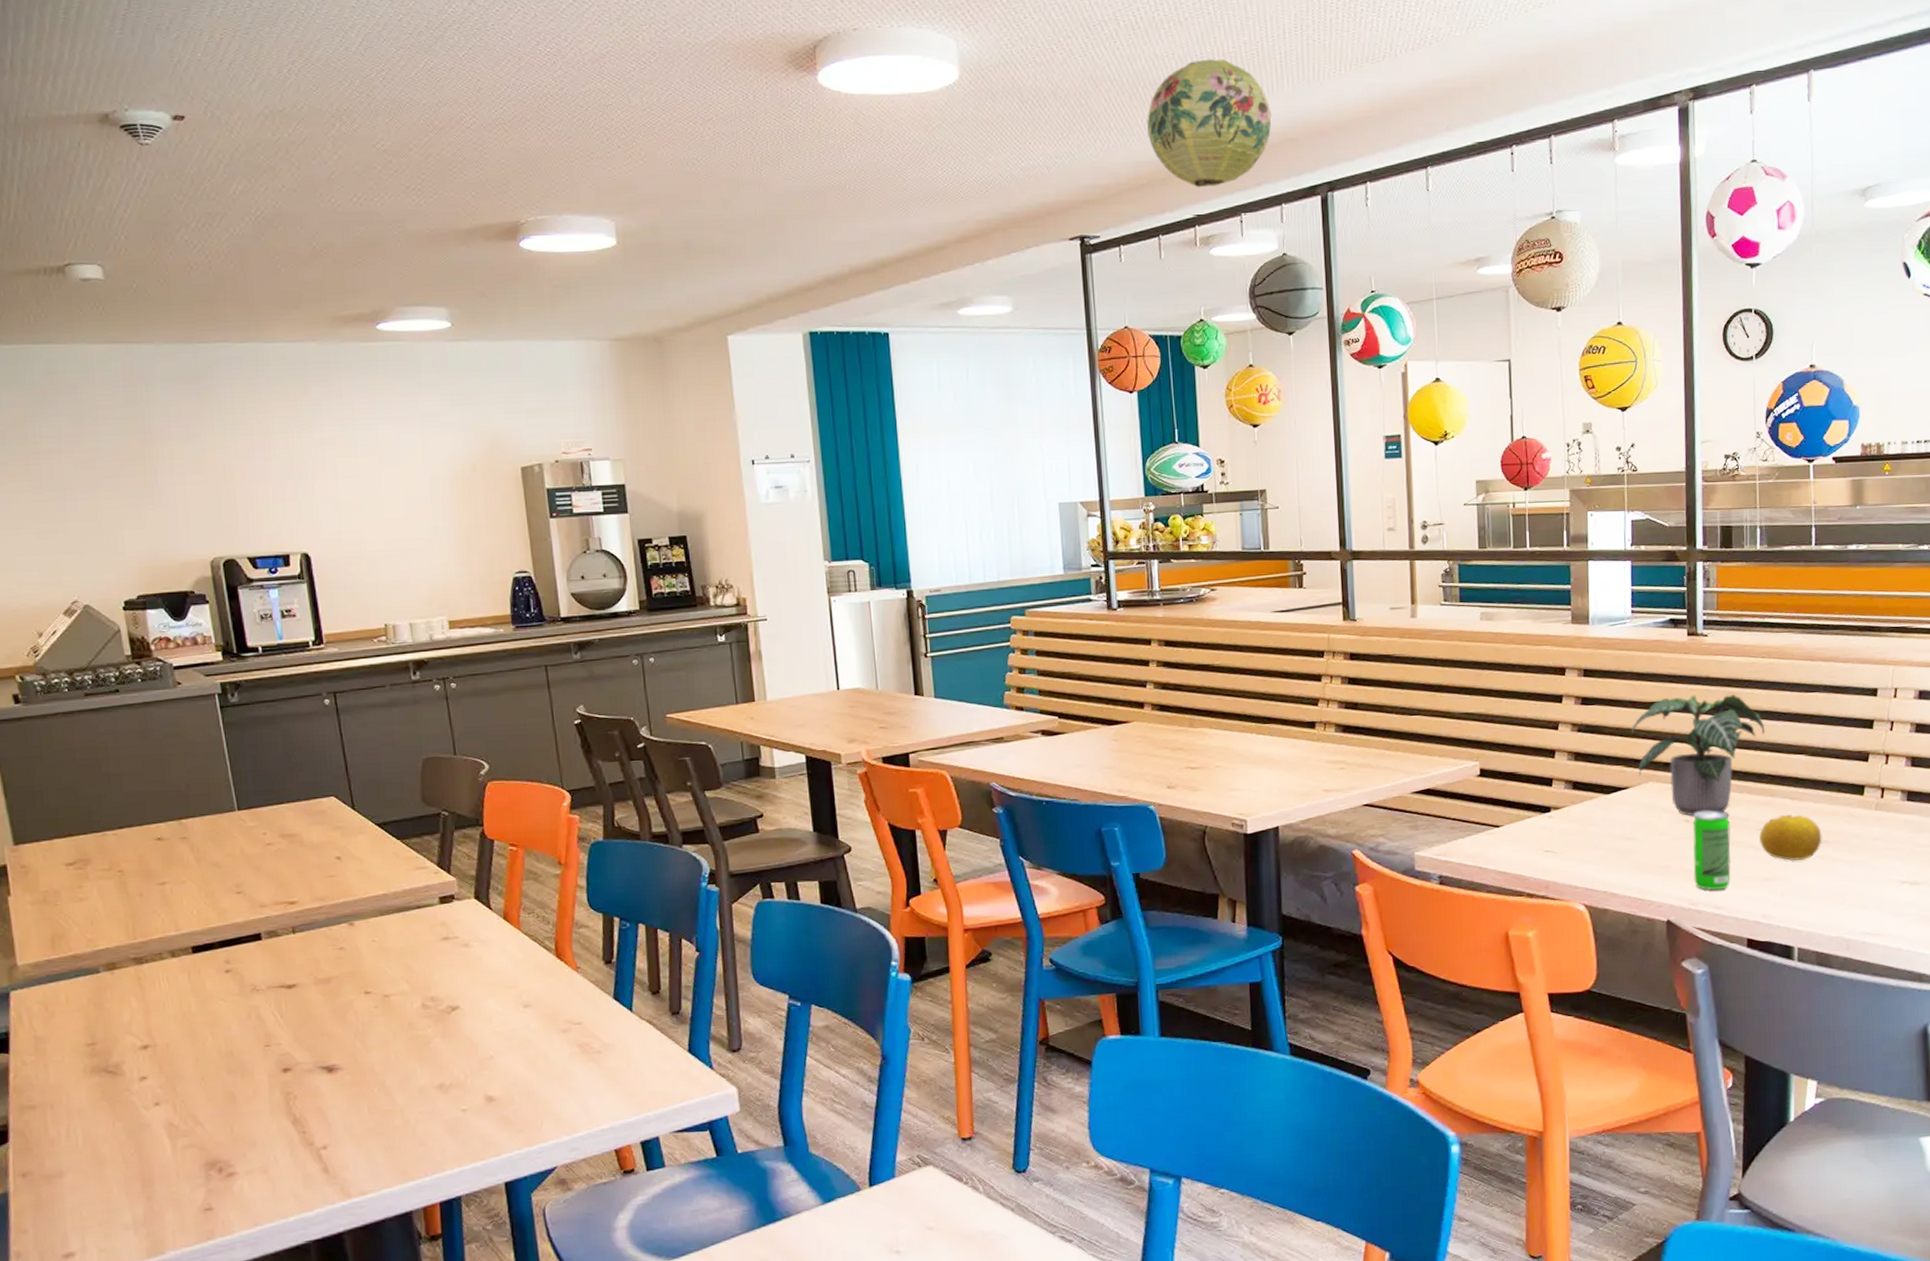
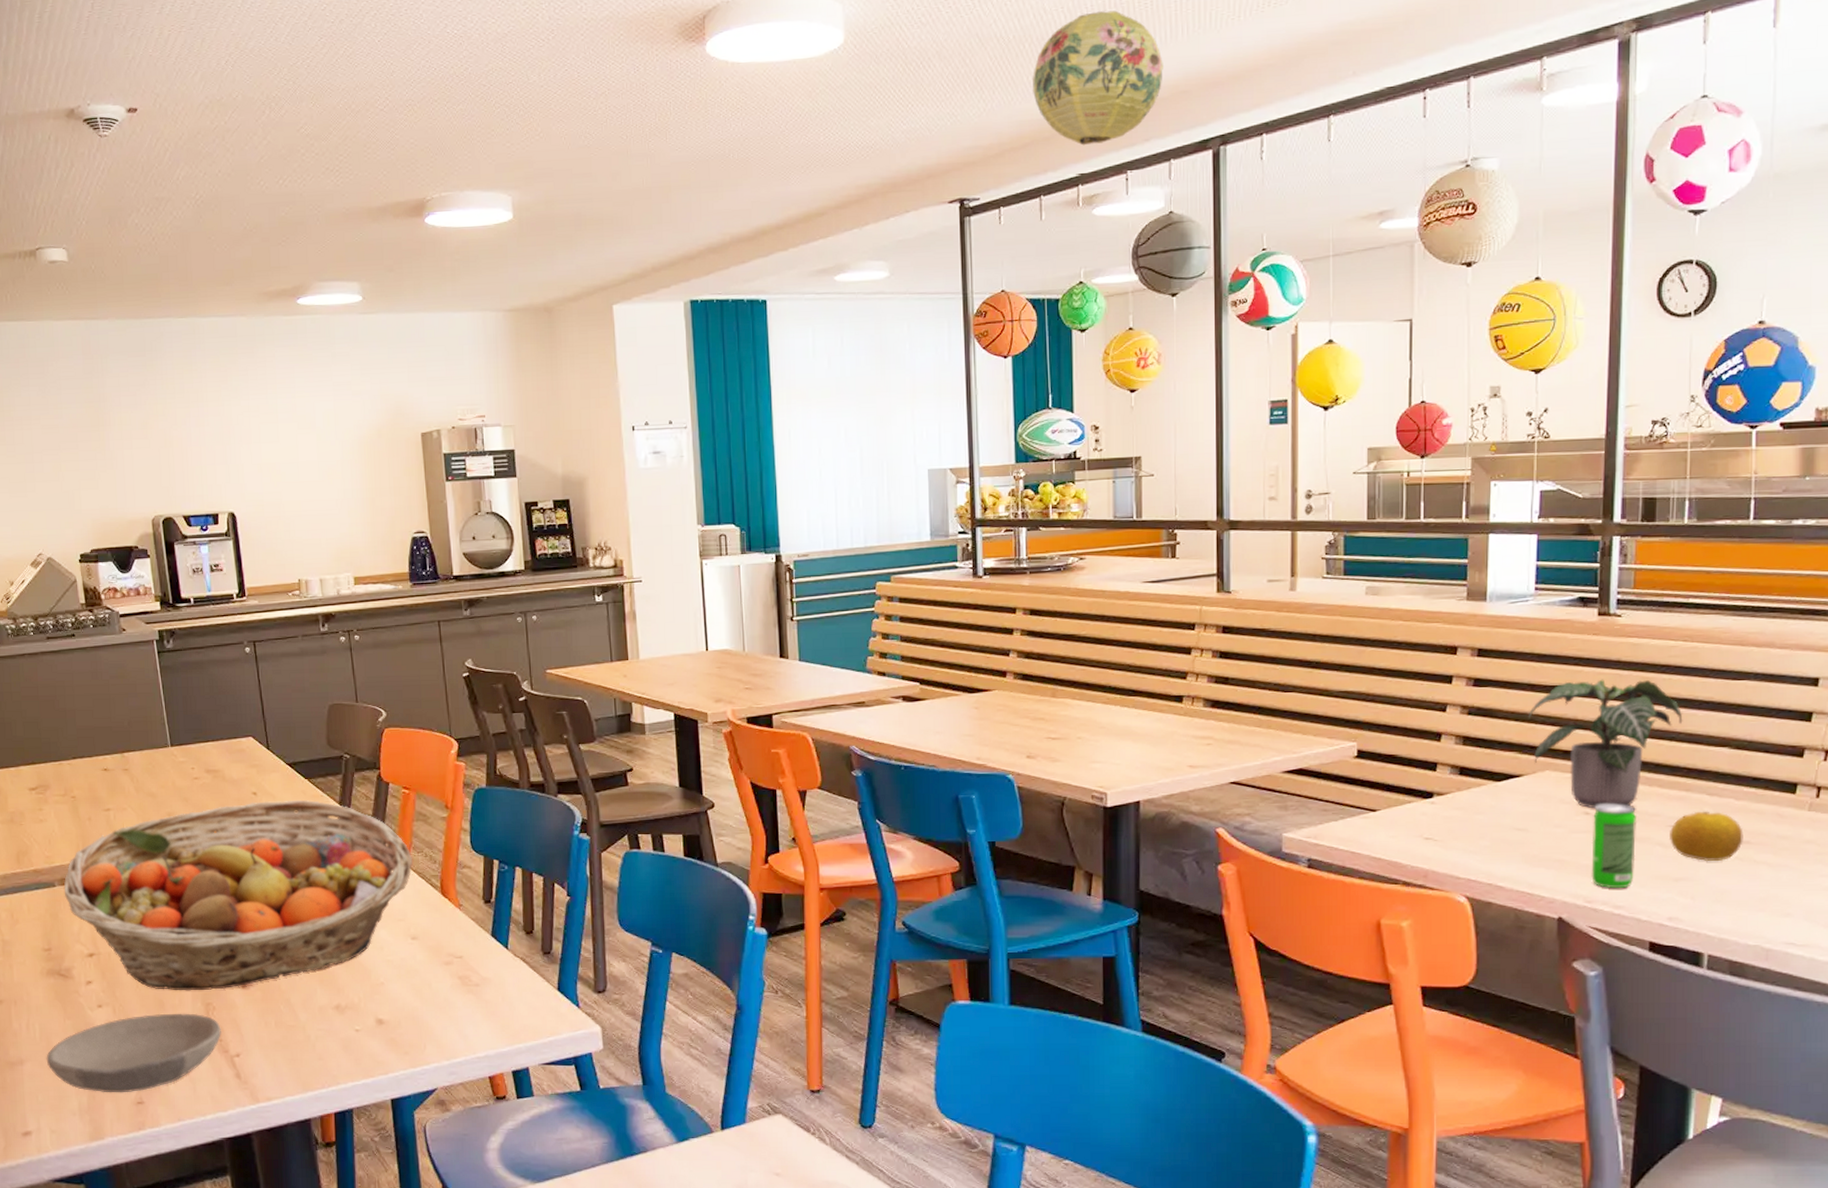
bowl: none [91,1104,305,1202] -> present [46,1013,221,1093]
fruit basket: none [110,862,523,1081] -> present [64,799,412,991]

